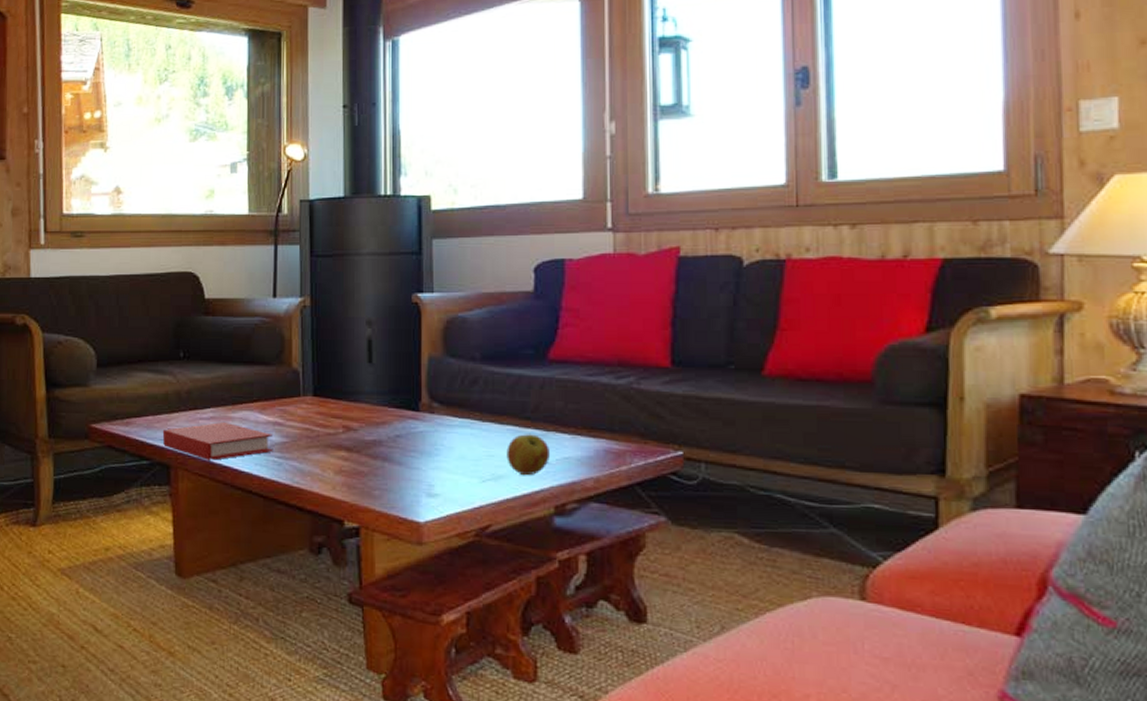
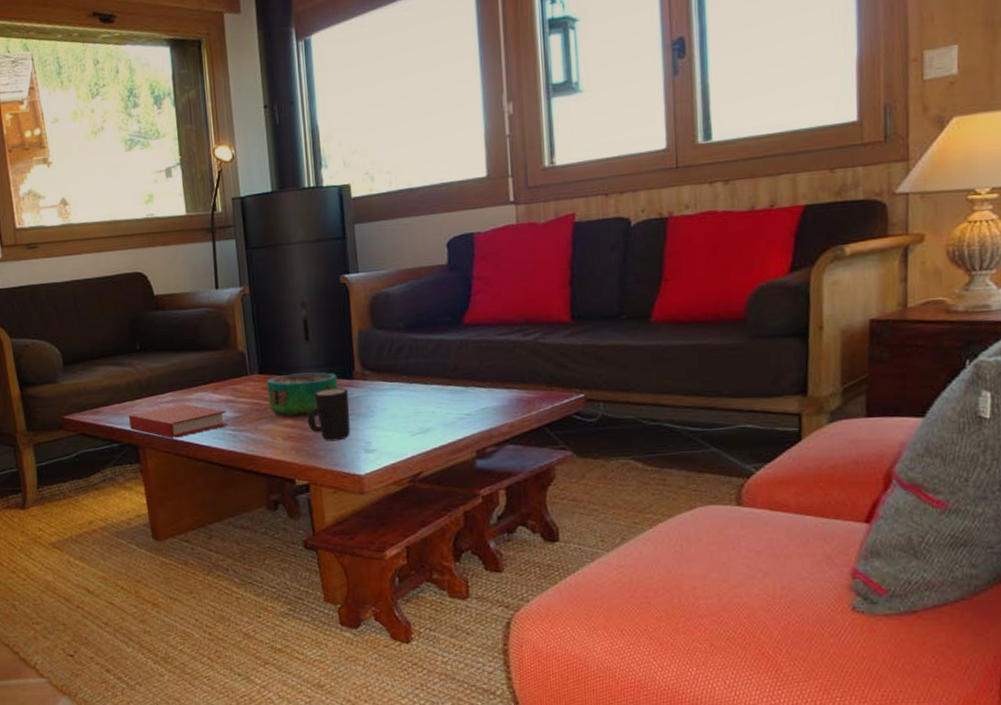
decorative bowl: none [321,399,401,448] -> present [267,372,338,417]
mug: none [363,418,413,480] -> present [307,387,350,441]
apple: present [506,434,550,476] -> none [432,390,470,427]

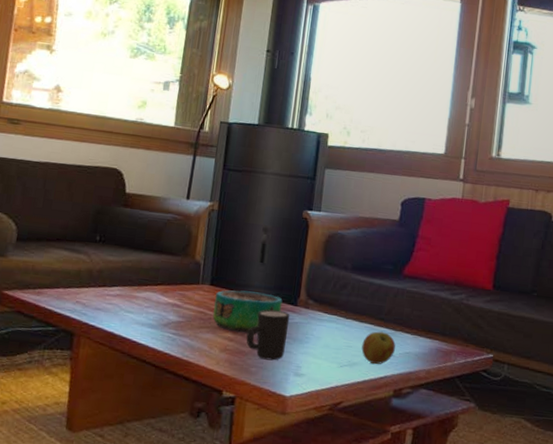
book: present [128,403,228,439] -> none [70,299,170,332]
apple: none [432,390,470,427] -> present [361,331,396,365]

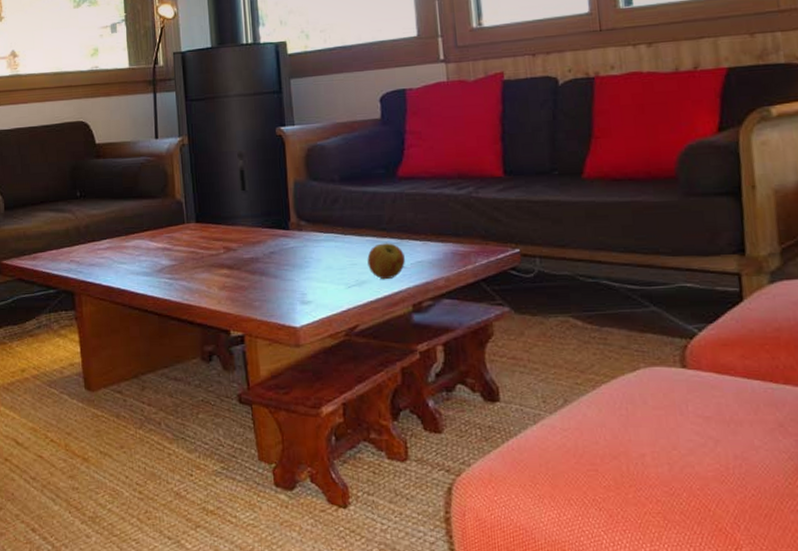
decorative bowl: present [212,290,283,332] -> none [203,222,274,266]
mug: present [246,310,290,361] -> none [243,237,286,292]

